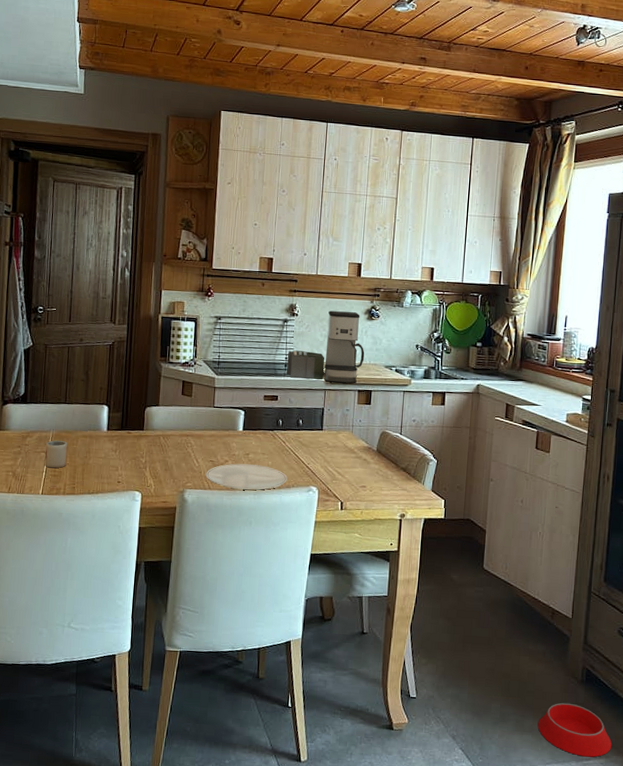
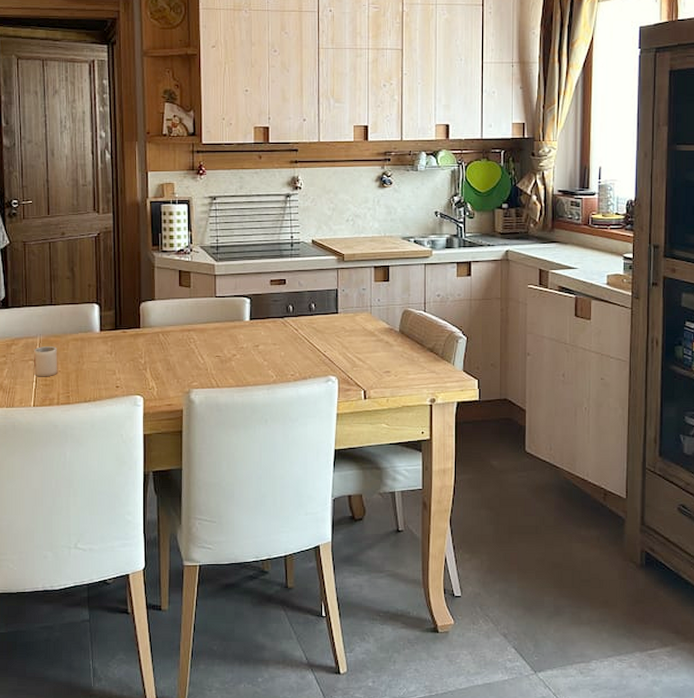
plate: present [206,463,287,491] -> none [212,357,303,385]
toaster: present [287,350,325,379] -> none [293,228,335,259]
coffee maker: present [324,311,365,384] -> none [335,181,379,260]
pet bowl: present [537,702,613,757] -> none [596,590,679,646]

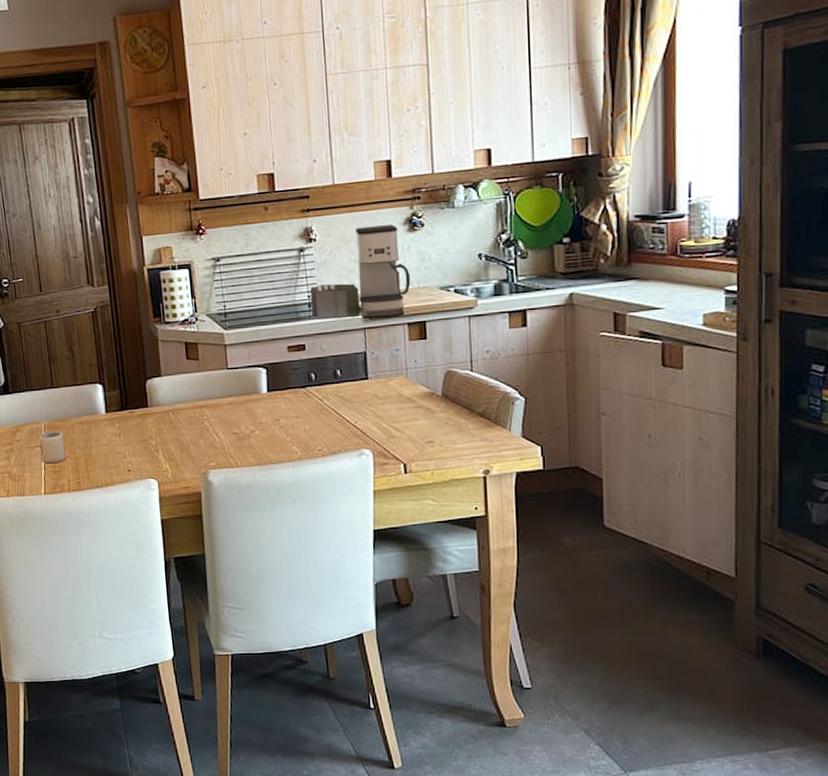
toaster: none [293,228,335,259] -> present [309,283,361,320]
coffee maker: none [335,181,379,260] -> present [355,224,411,318]

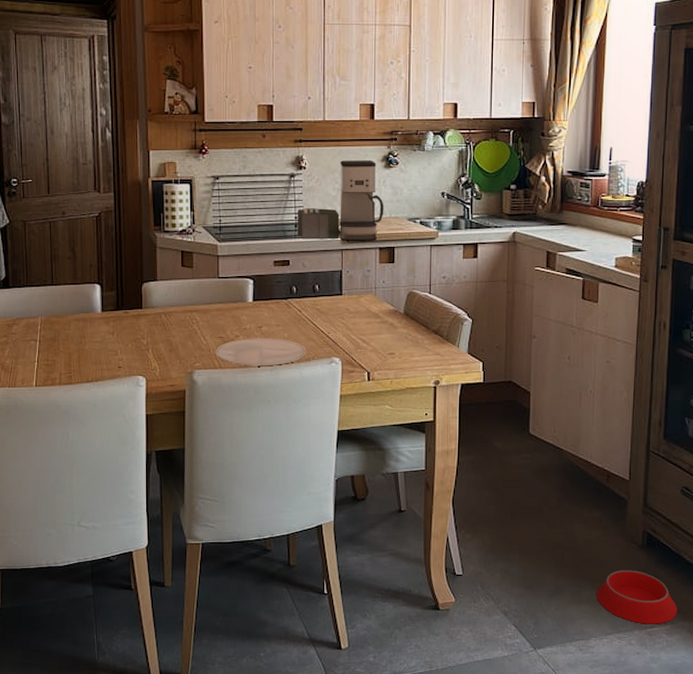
cup: present [38,430,66,464] -> none [34,325,60,357]
plate: none [230,431,332,464] -> present [215,338,306,367]
pet bowl: none [699,682,809,746] -> present [596,570,678,624]

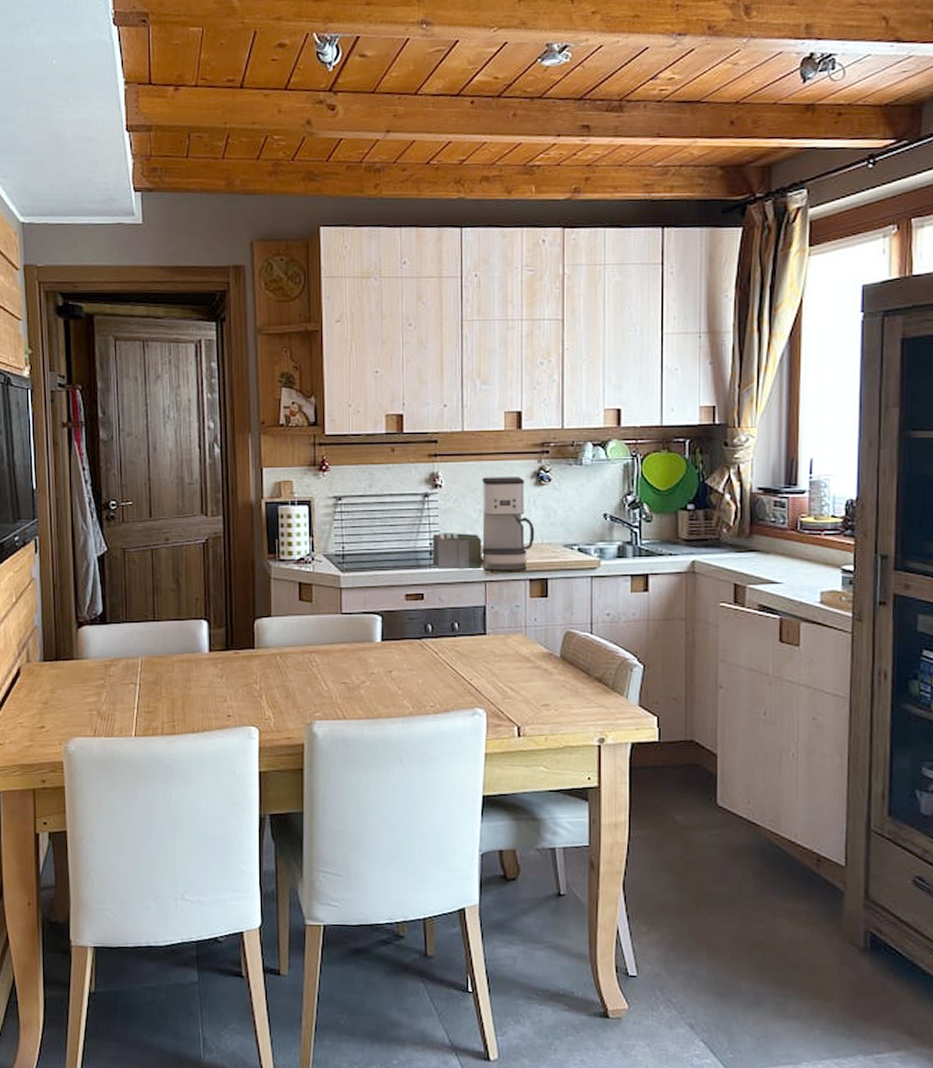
plate: present [215,338,306,367] -> none [338,684,444,718]
pet bowl: present [596,570,678,624] -> none [806,978,914,1049]

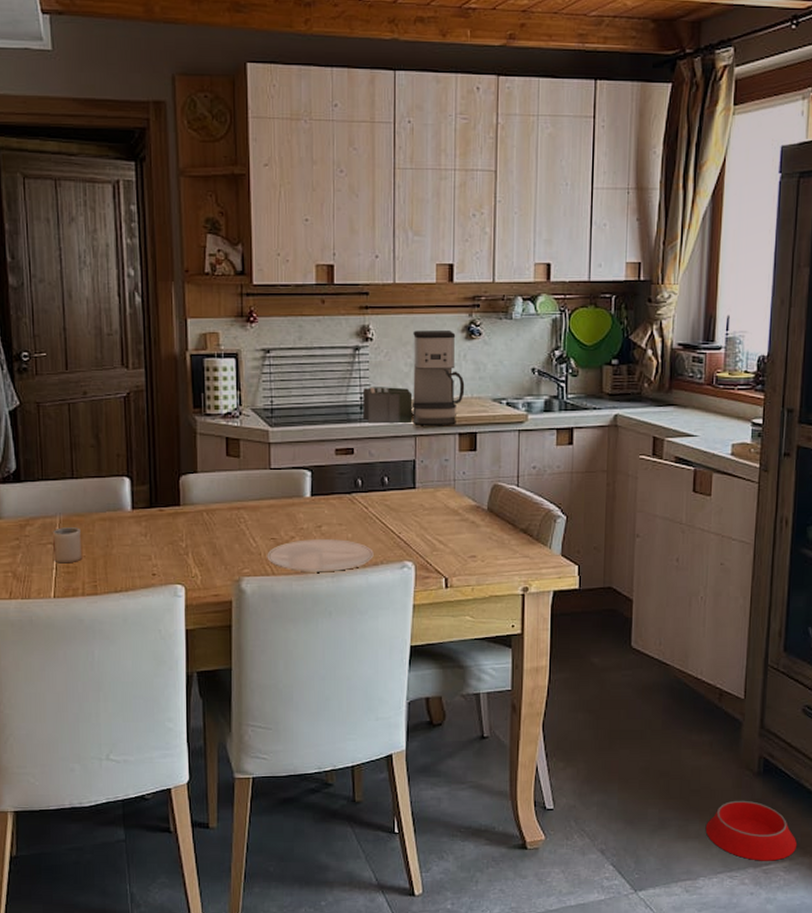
cup: none [134,667,162,703] -> present [52,526,83,564]
plate: none [338,684,444,718] -> present [267,539,374,572]
pet bowl: none [806,978,914,1049] -> present [705,800,798,861]

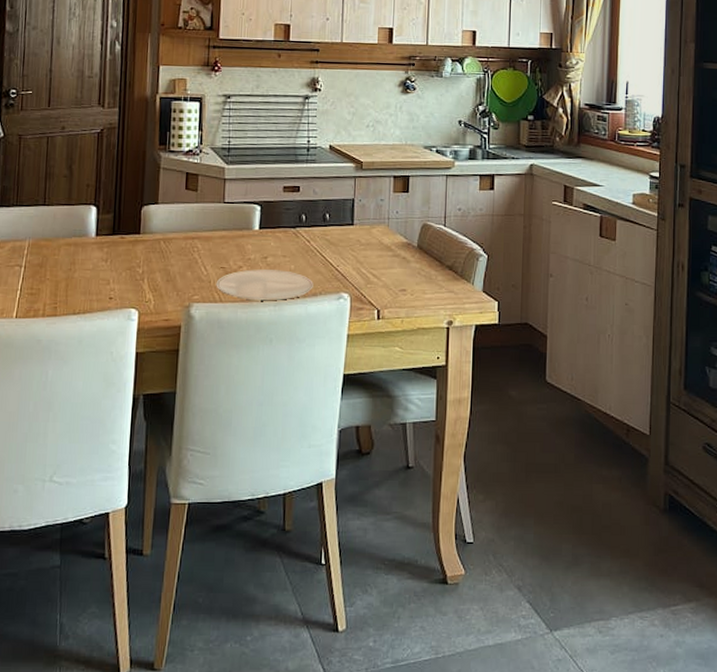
cup: present [52,526,83,564] -> none [19,250,47,285]
toaster: present [362,387,413,424] -> none [310,132,354,165]
coffee maker: present [412,330,465,425] -> none [353,84,400,169]
pet bowl: present [705,800,798,861] -> none [616,537,703,602]

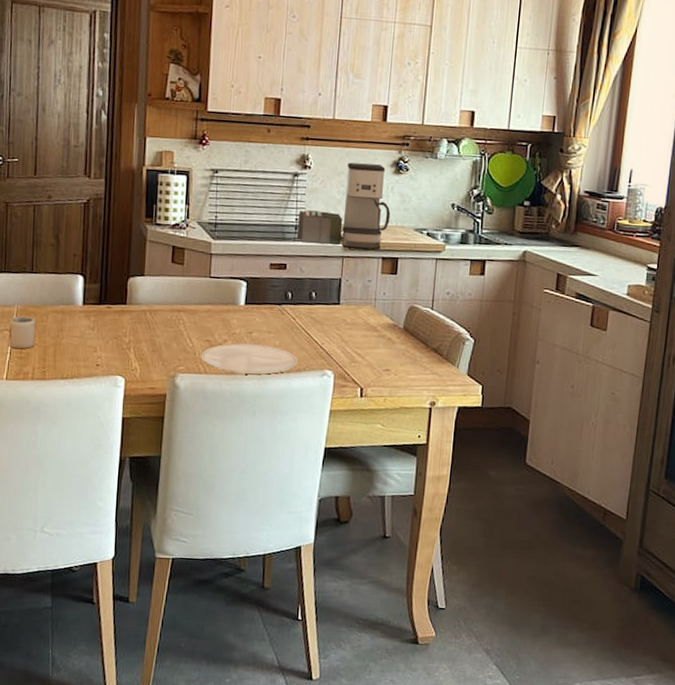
cup: none [19,250,47,285] -> present [9,316,36,350]
toaster: none [310,132,354,165] -> present [297,210,343,245]
coffee maker: none [353,84,400,169] -> present [341,162,391,250]

